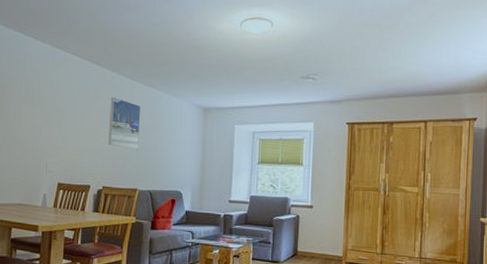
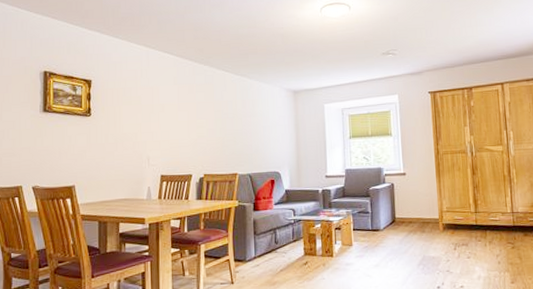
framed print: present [108,96,141,150] -> none [205,88,235,136]

